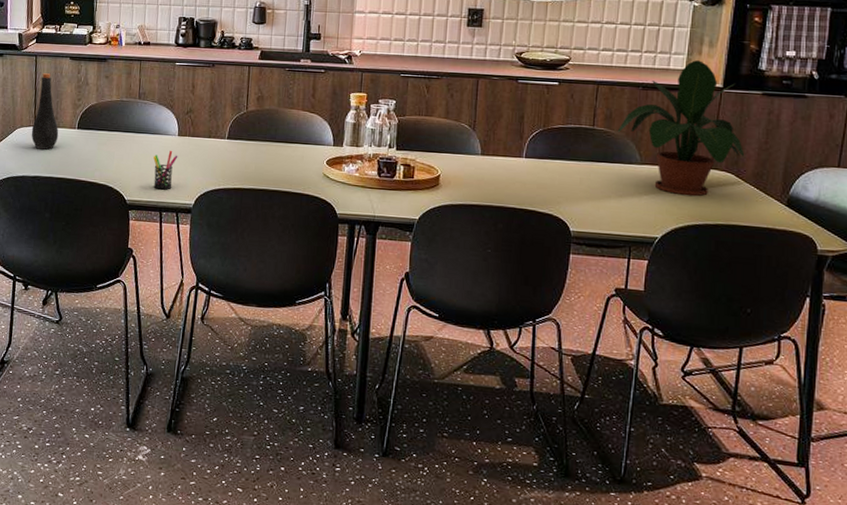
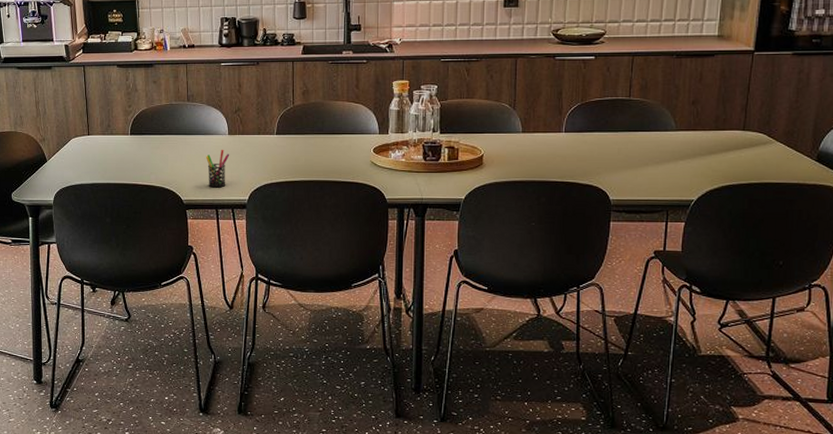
bottle: present [31,73,59,150] -> none [86,83,113,157]
potted plant: present [617,60,745,196] -> none [653,25,776,157]

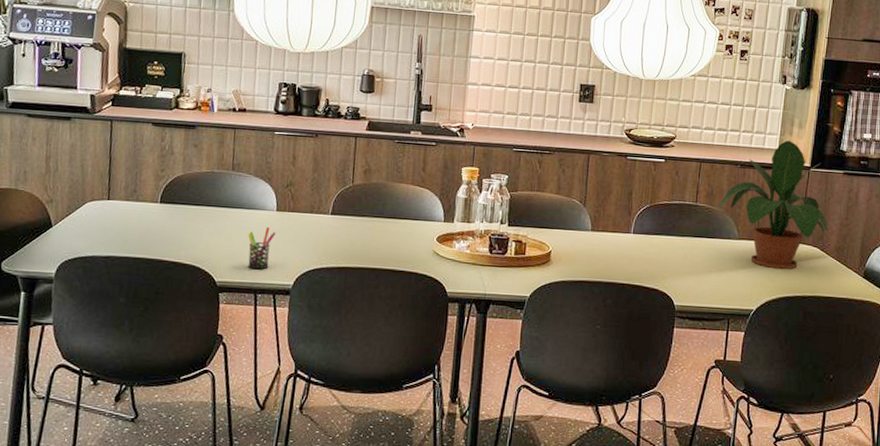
potted plant: none [653,25,776,157] -> present [718,140,829,269]

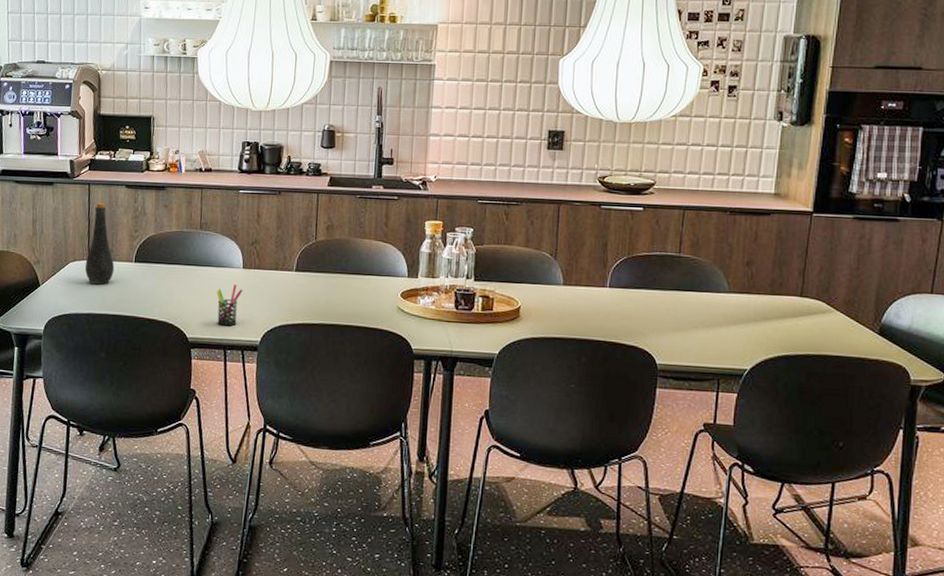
bottle: none [104,140,138,226] -> present [84,203,115,285]
potted plant: present [718,140,829,269] -> none [704,183,836,325]

